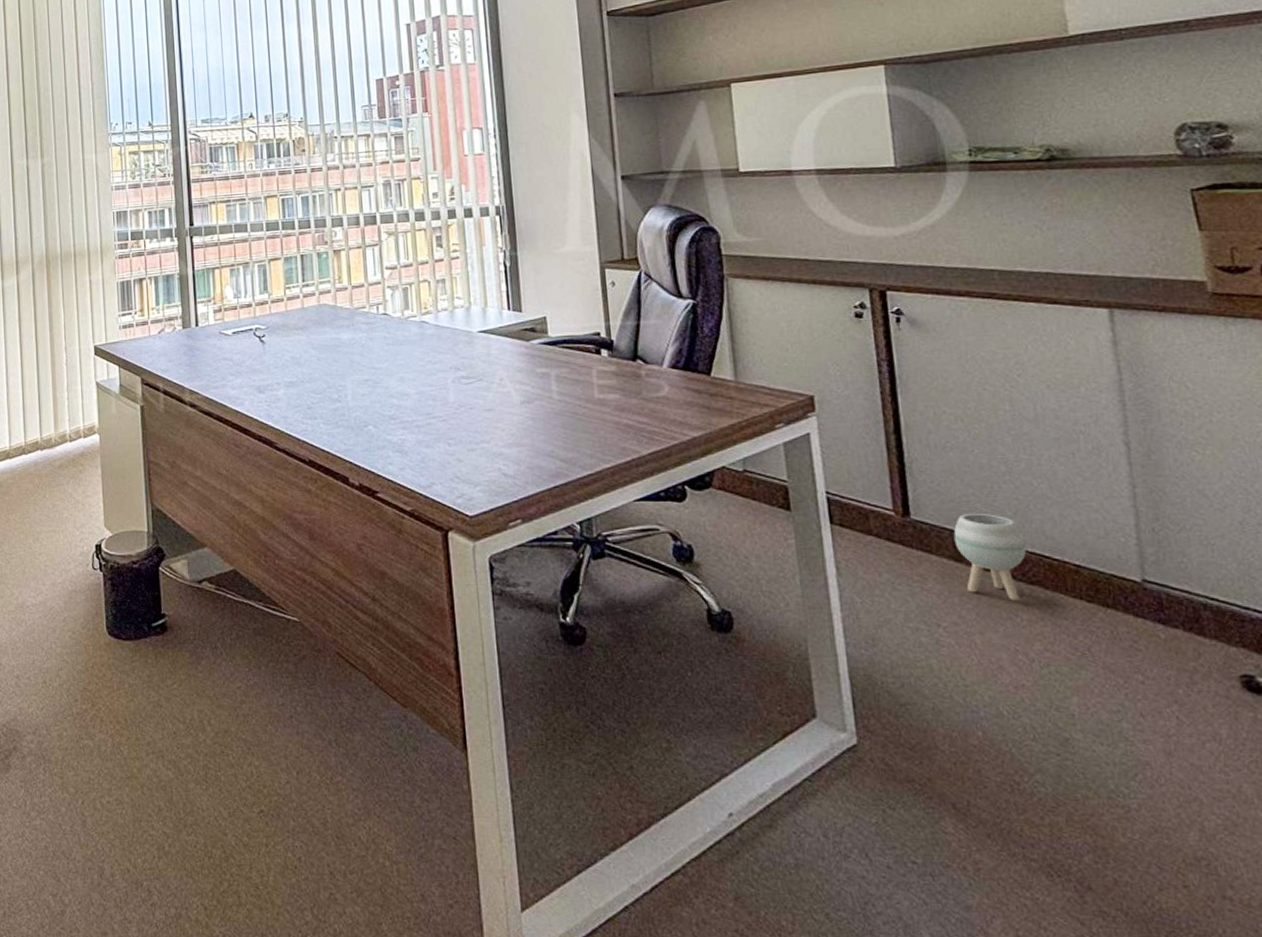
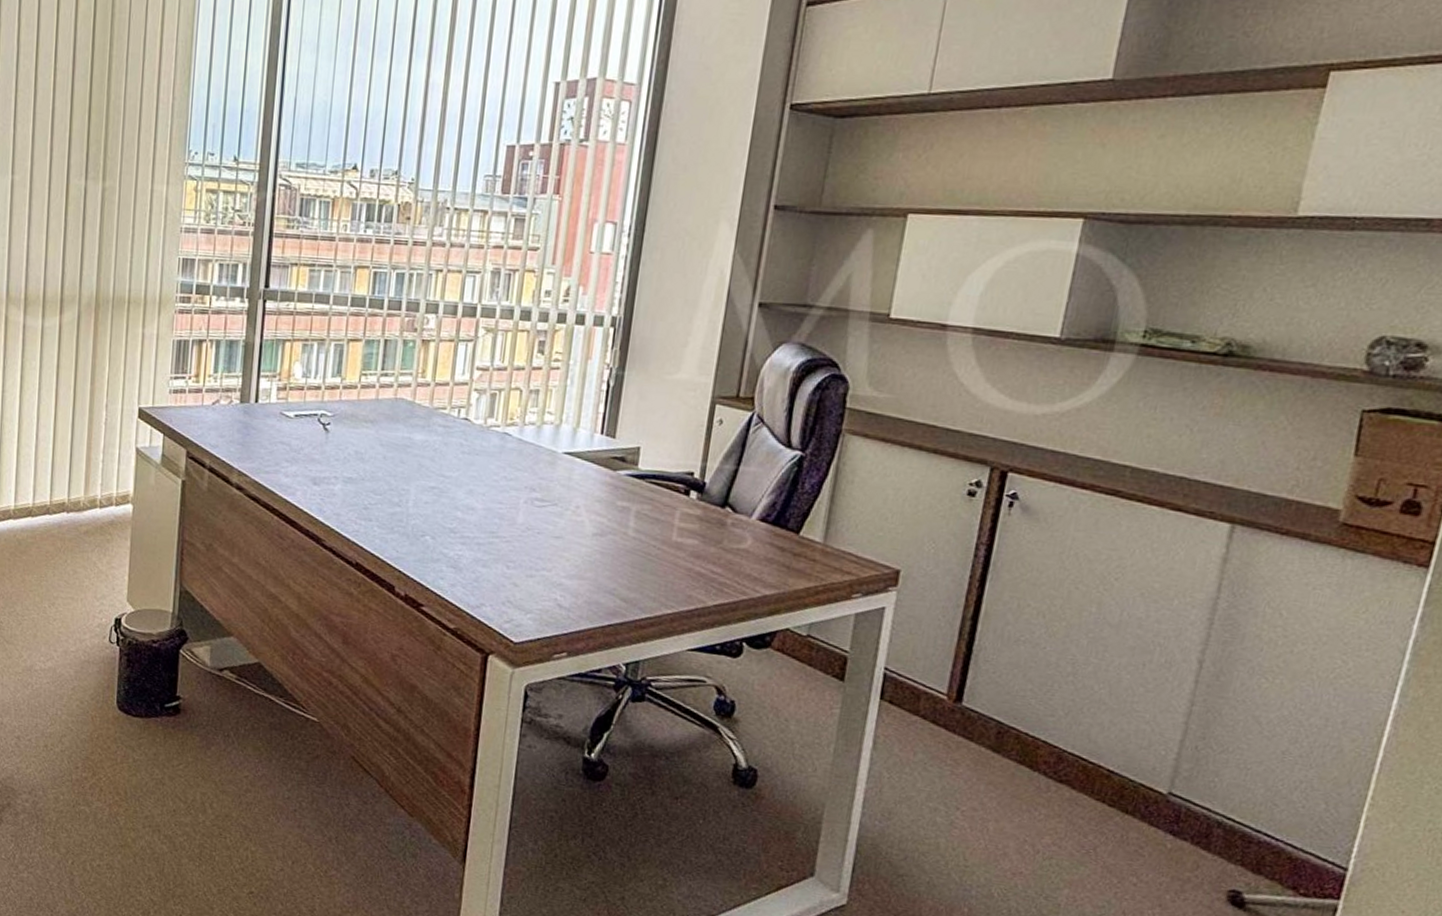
planter: present [953,513,1027,601] -> none [995,707,1068,796]

